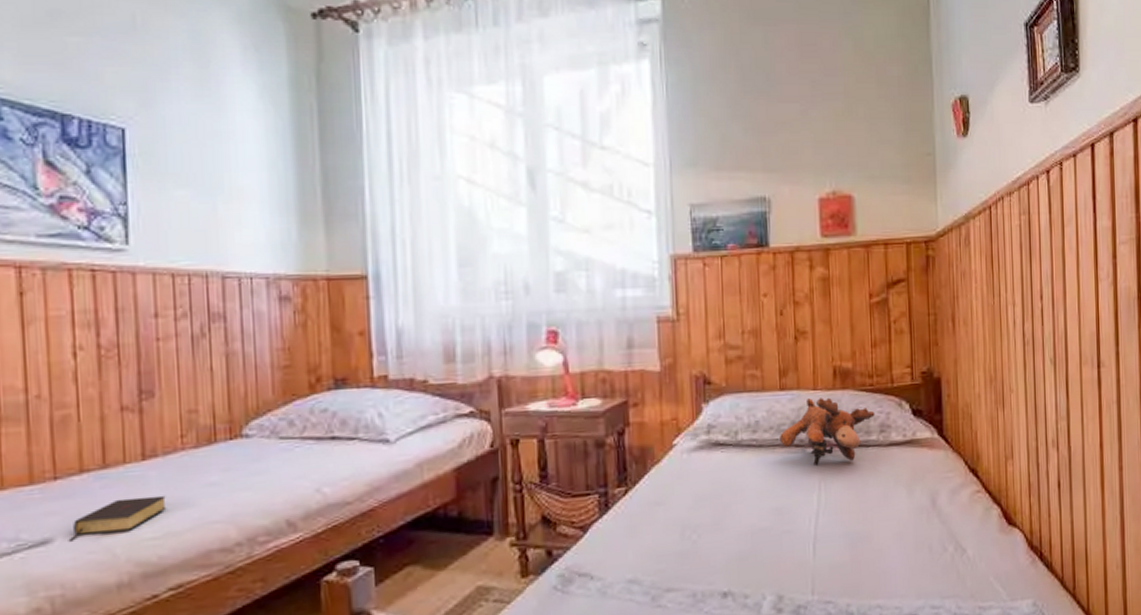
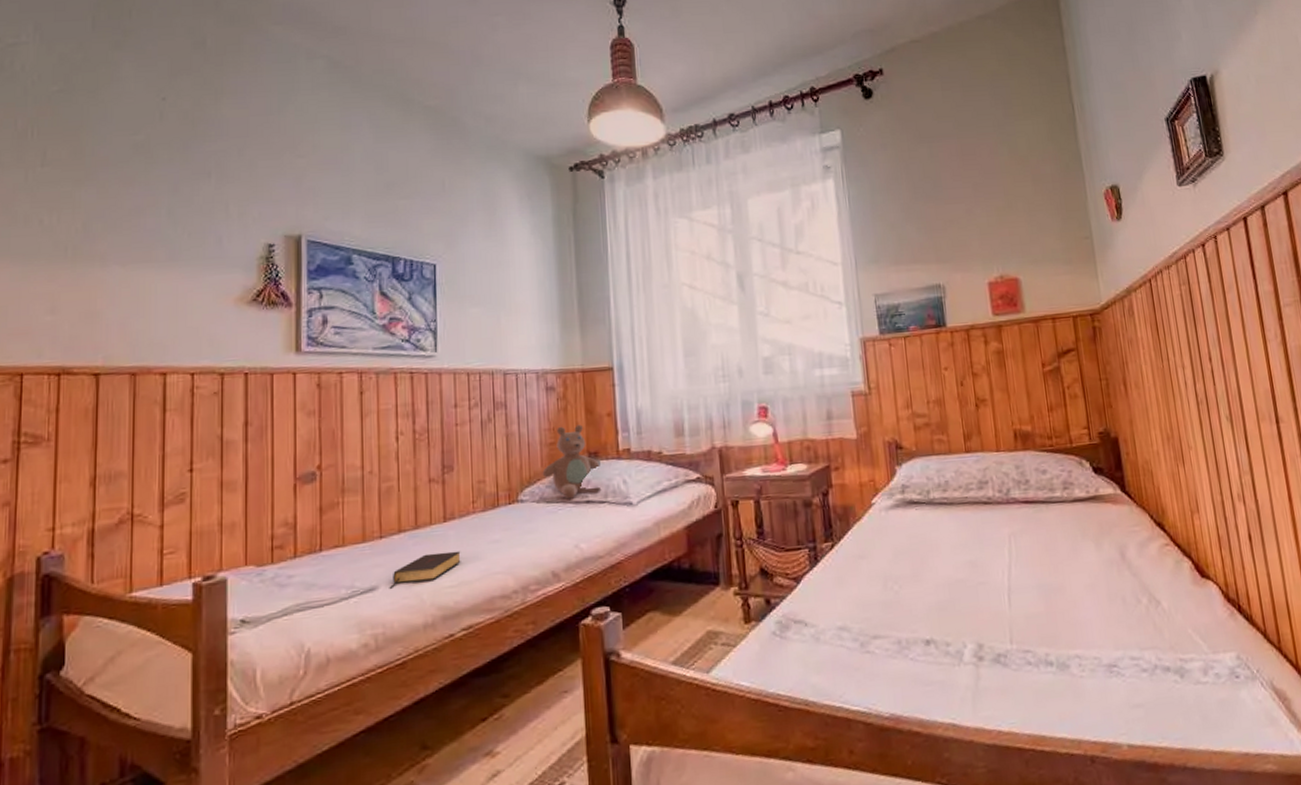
teddy bear: none [274,344,351,435] -> present [542,424,602,499]
stuffed animal: present [780,397,875,466] -> none [968,458,1057,521]

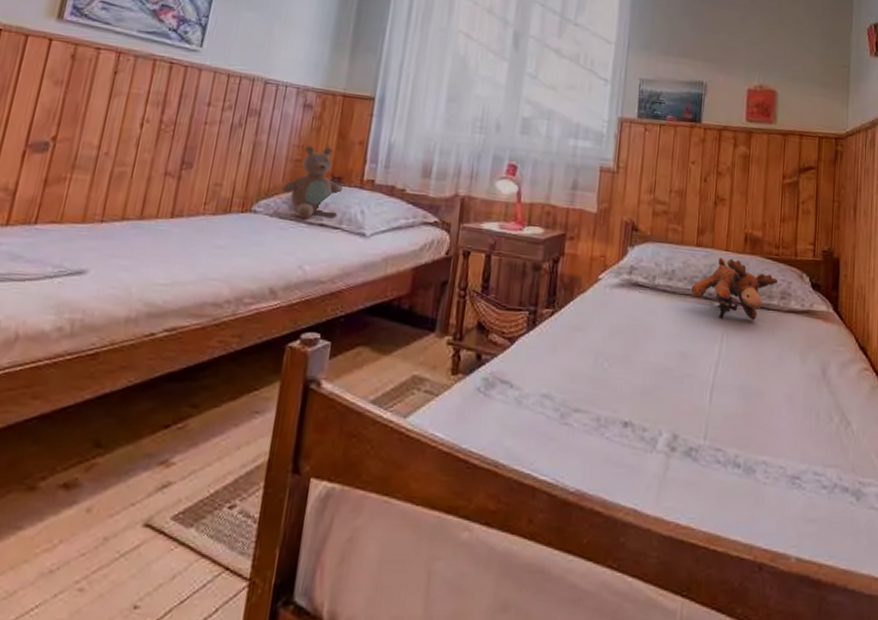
bible: present [389,550,461,589] -> none [98,246,182,275]
stuffed animal: none [968,458,1057,521] -> present [691,258,778,320]

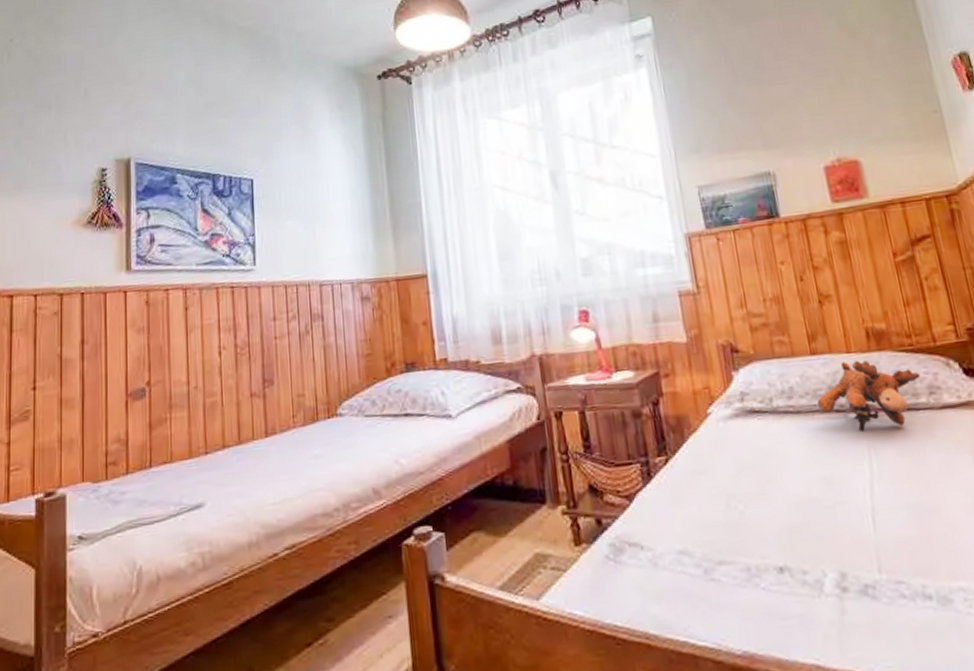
teddy bear: present [281,145,342,219] -> none [360,334,420,413]

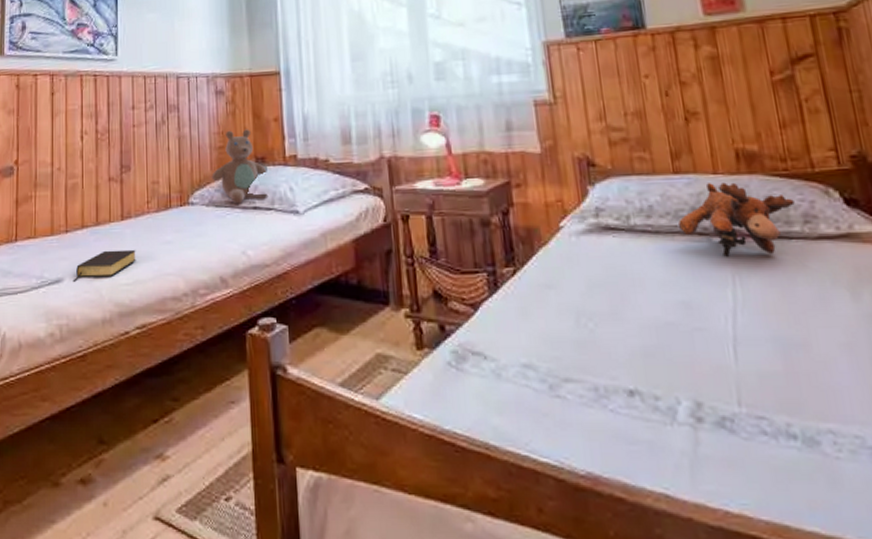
bible: none [214,466,283,506] -> present [73,249,136,282]
teddy bear: none [360,334,420,413] -> present [211,129,269,204]

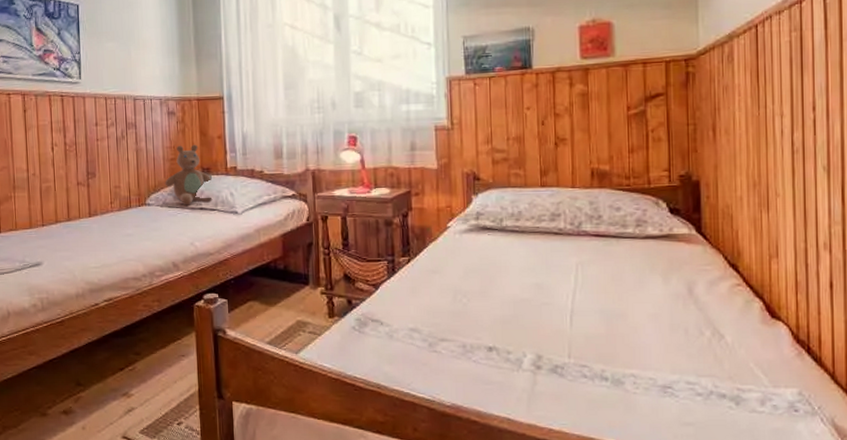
bible: present [73,249,136,282] -> none [50,240,103,265]
stuffed animal: present [678,182,795,257] -> none [540,194,631,251]

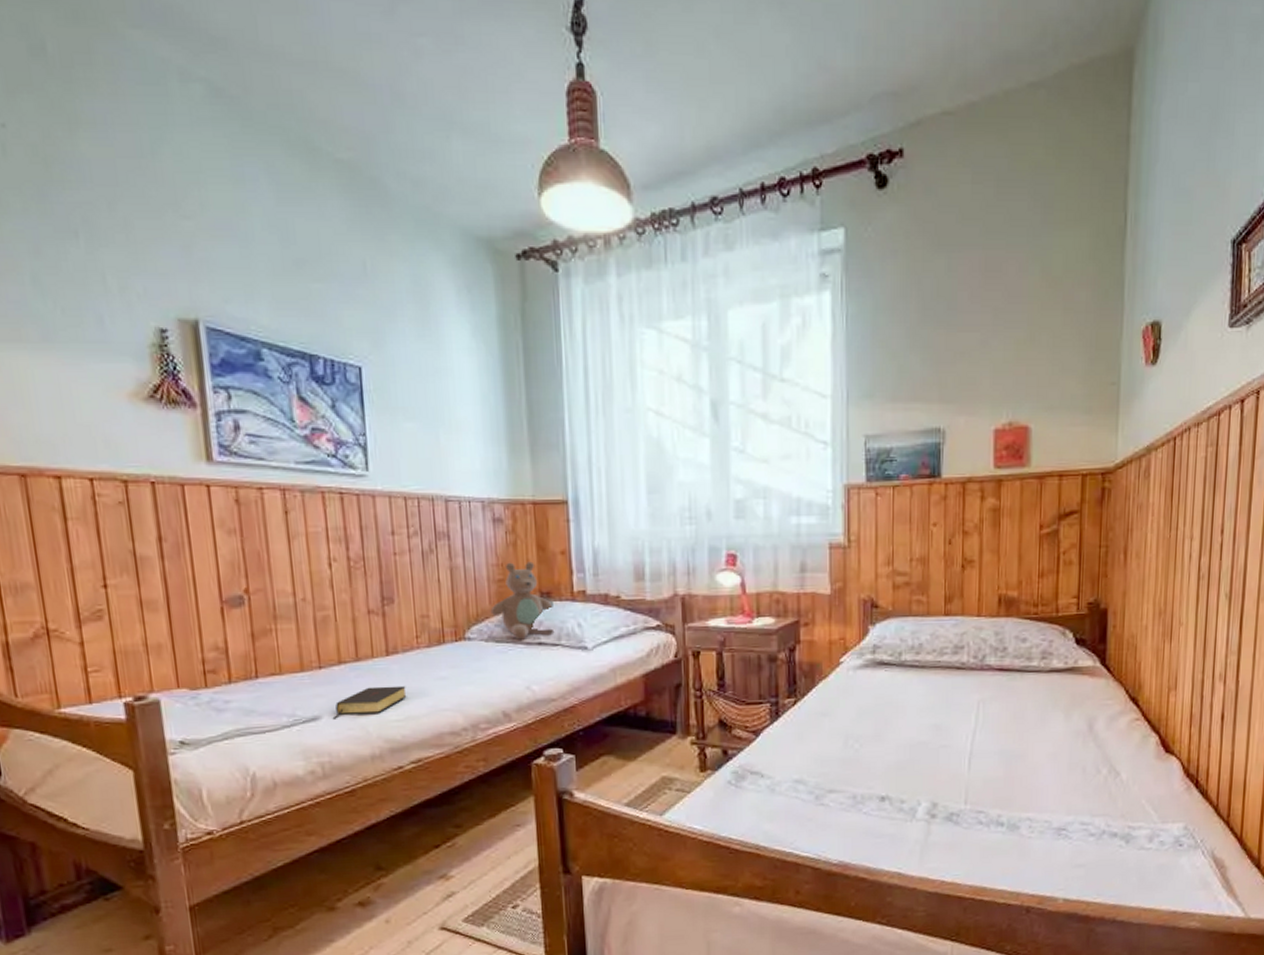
bible: none [50,240,103,265] -> present [332,685,407,719]

